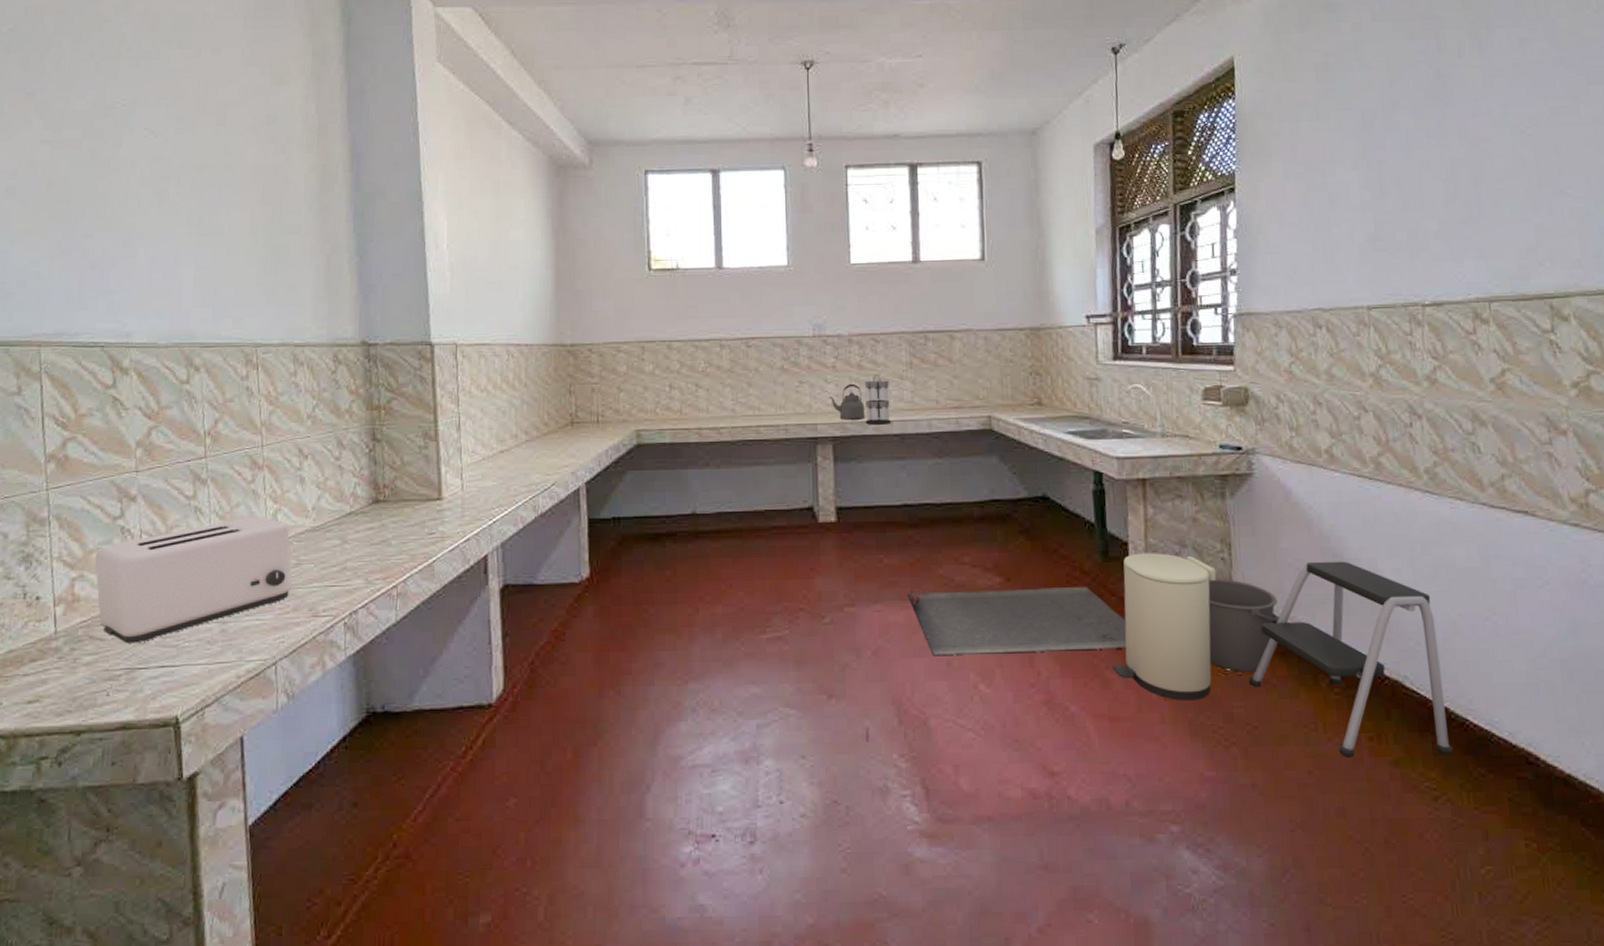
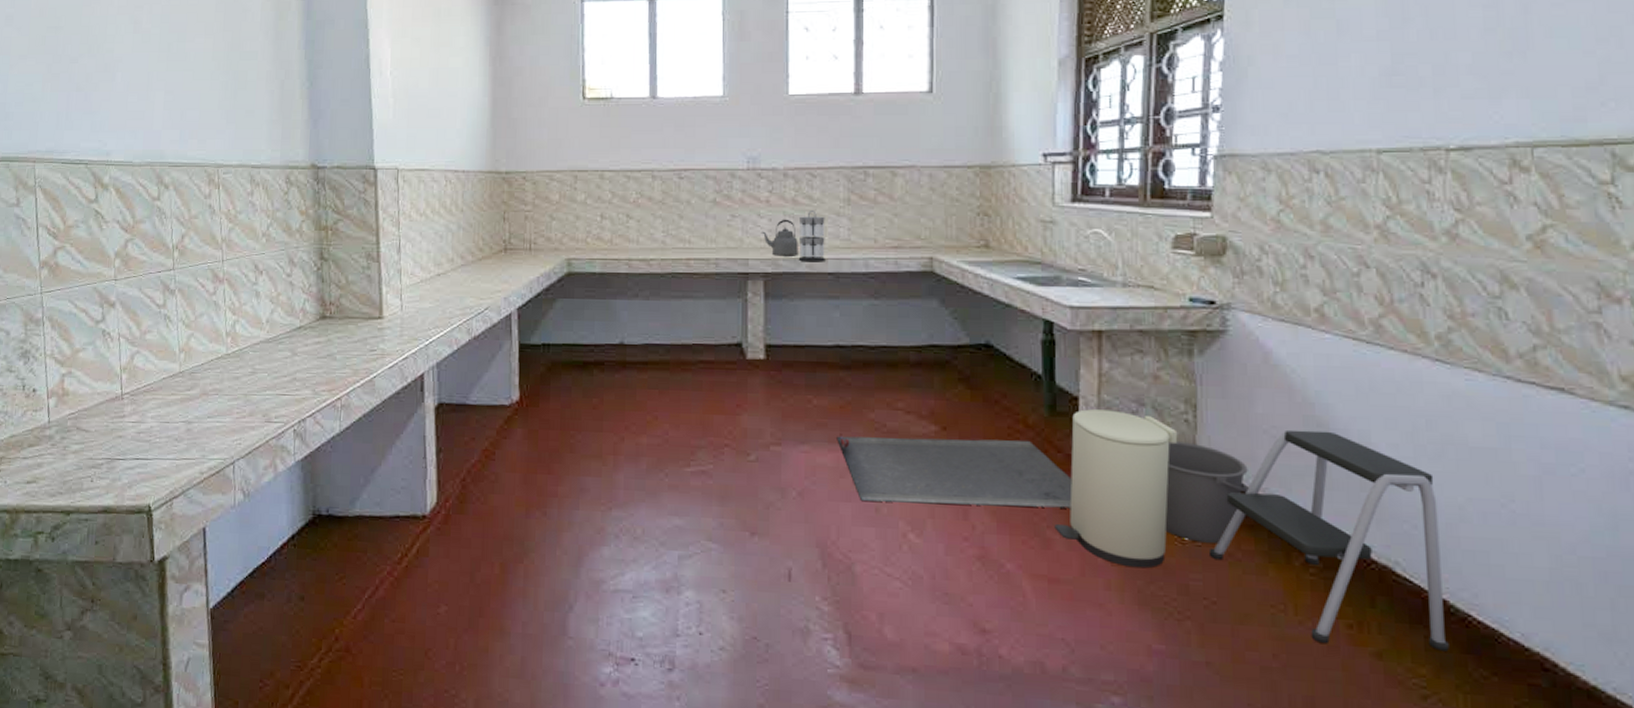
toaster: present [95,517,292,644] -> none [81,326,248,436]

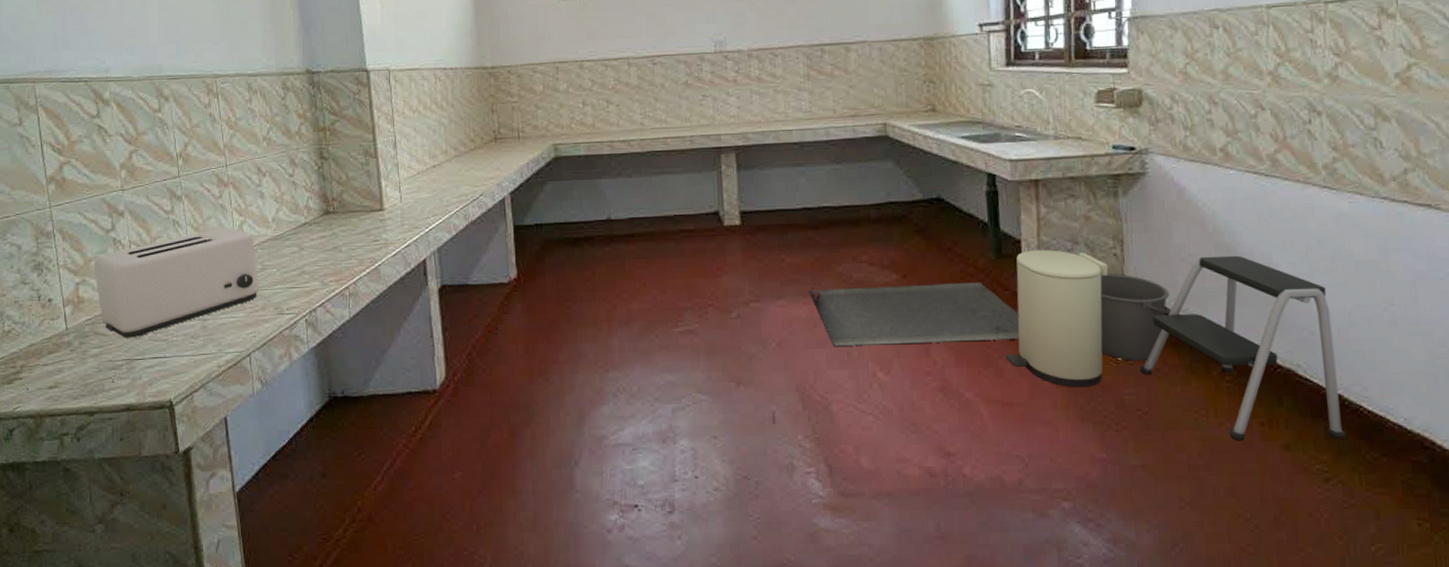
toaster: none [81,326,248,436] -> present [94,228,259,338]
kettle: present [760,219,798,256] -> none [730,96,765,130]
spice rack: present [798,211,825,262] -> none [765,87,790,134]

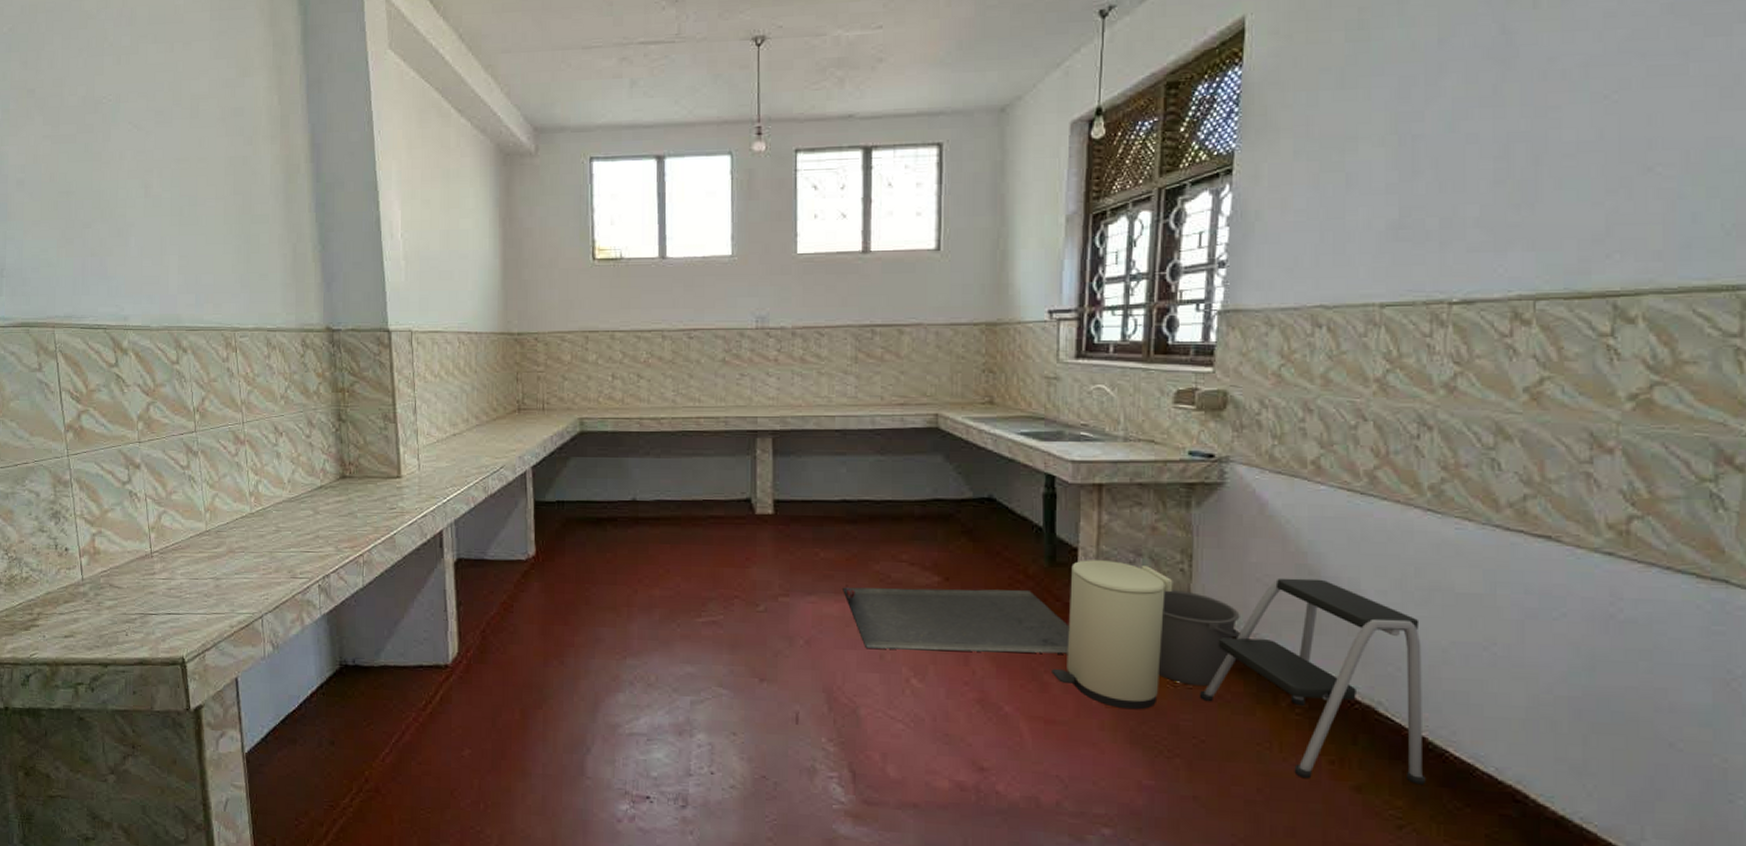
toaster: present [94,228,259,338] -> none [110,486,273,593]

